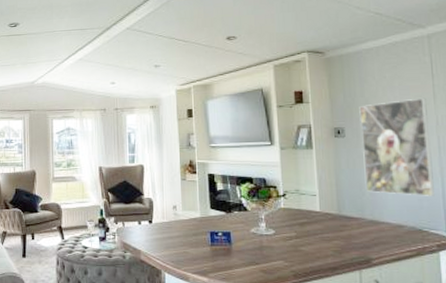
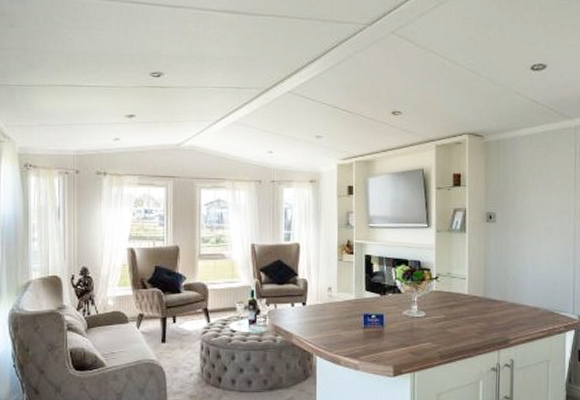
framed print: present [359,97,434,196] -> none [510,187,569,281]

